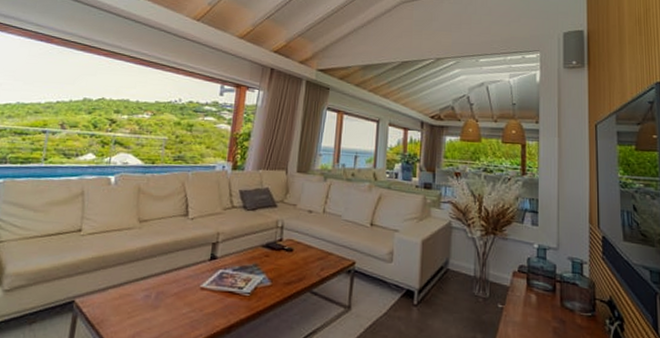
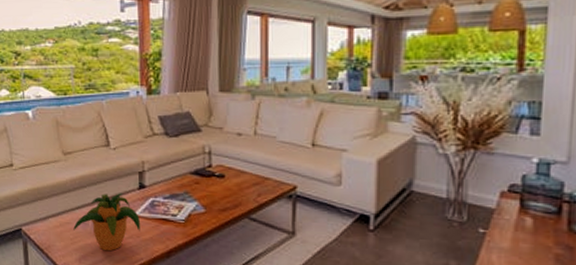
potted plant: none [133,263,206,327] -> present [73,193,140,251]

